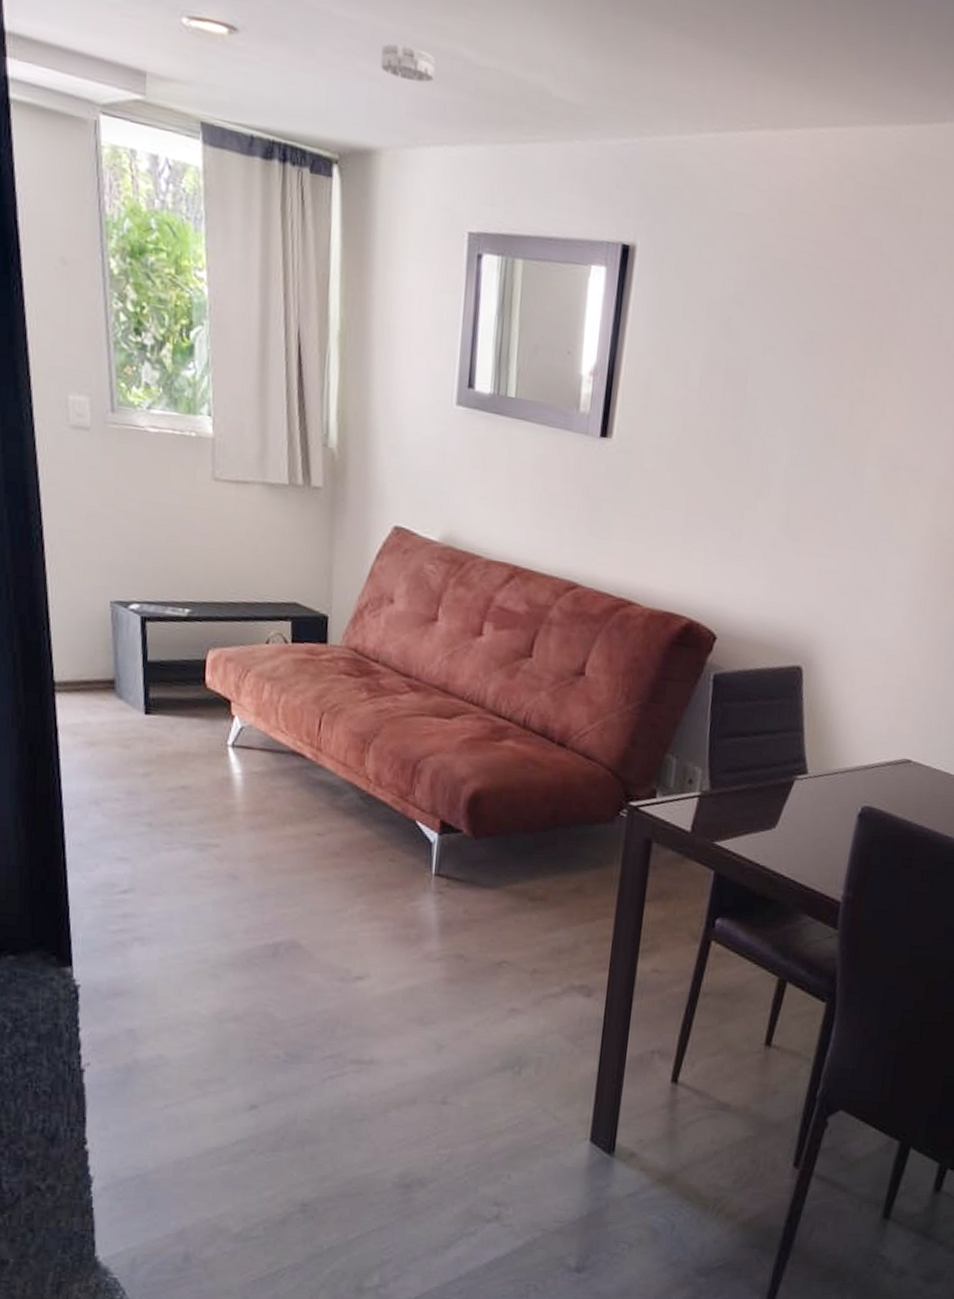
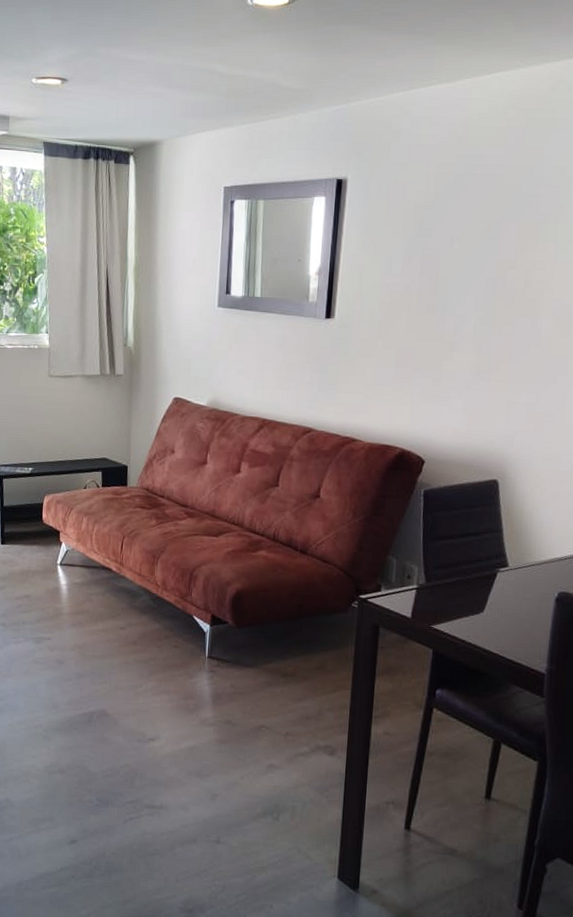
smoke detector: present [381,43,435,83] -> none [162,70,199,92]

